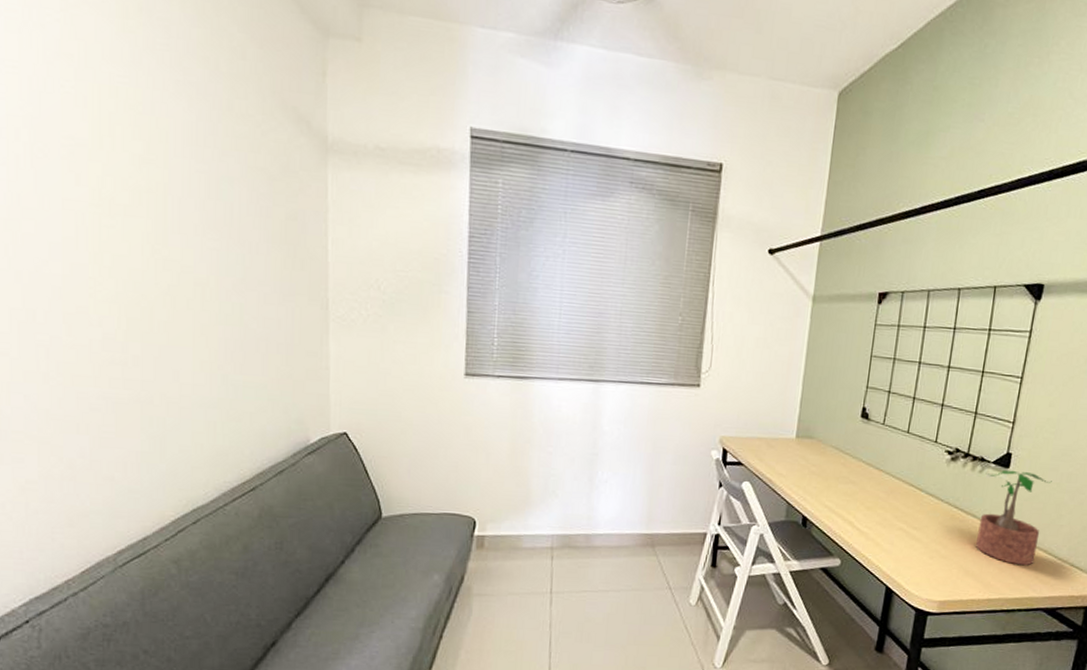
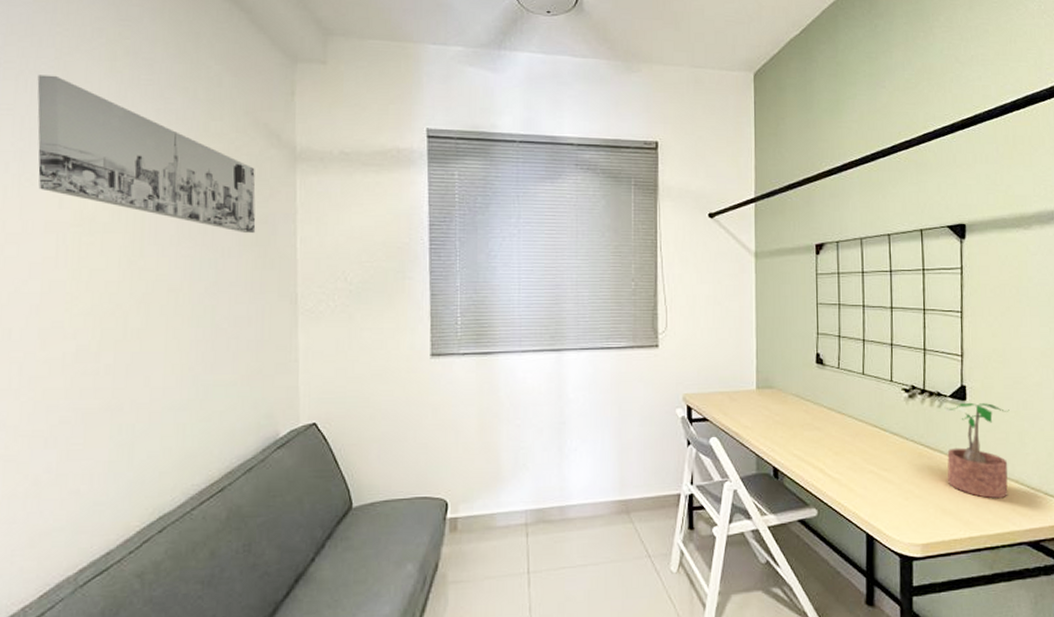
wall art: none [43,28,285,231] -> present [37,75,256,234]

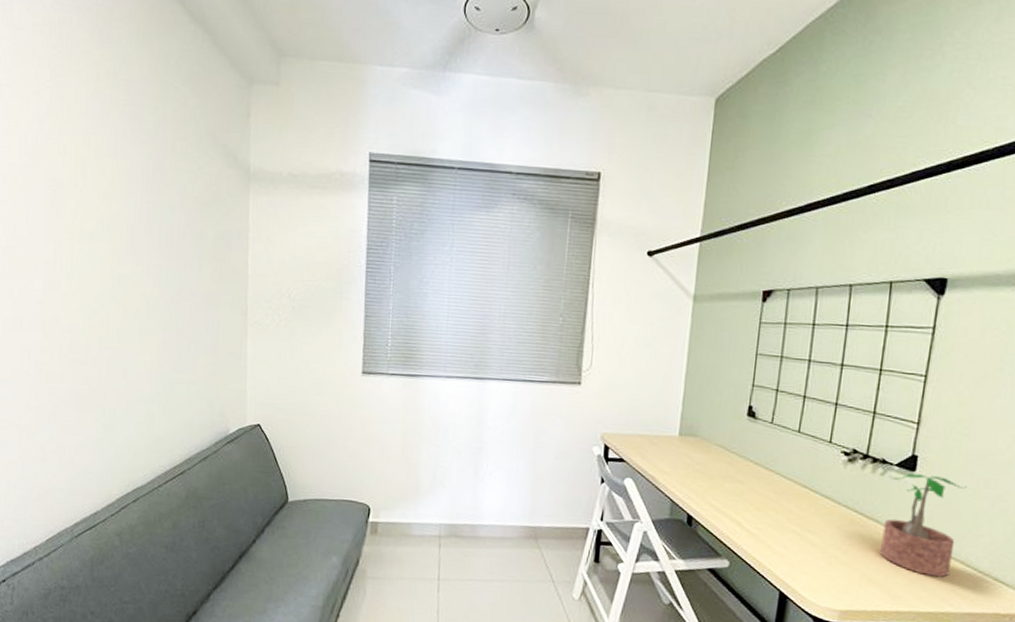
wall art: present [37,75,256,234] -> none [37,94,214,249]

